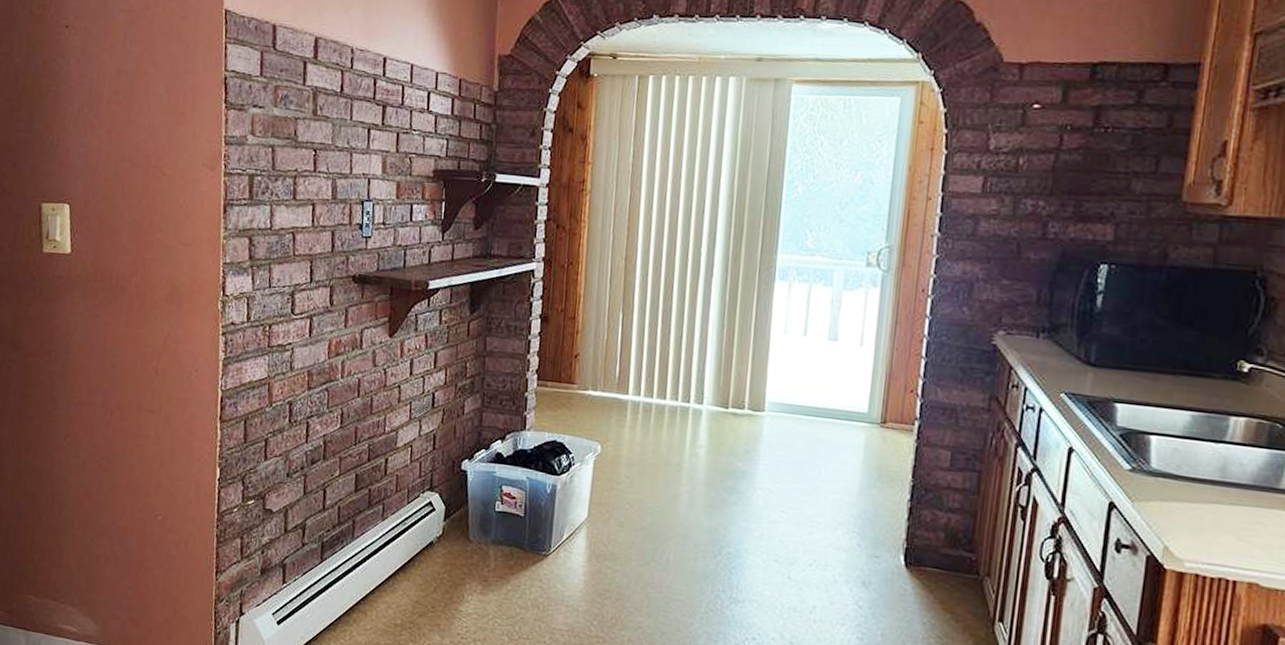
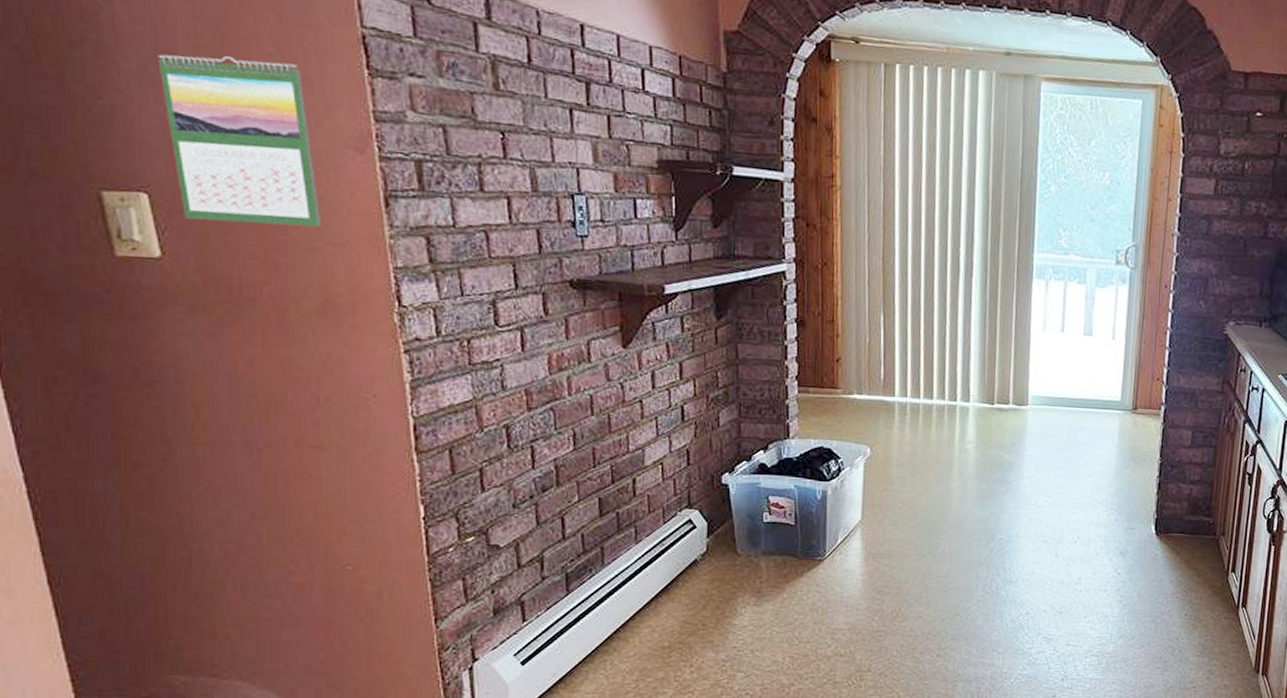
calendar: none [89,99,180,230] -> present [157,54,321,228]

